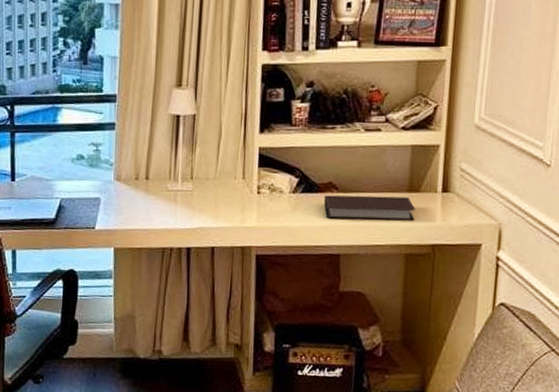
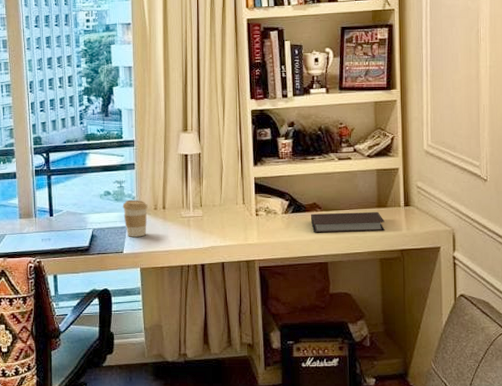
coffee cup: none [97,166,128,211] -> present [122,200,148,237]

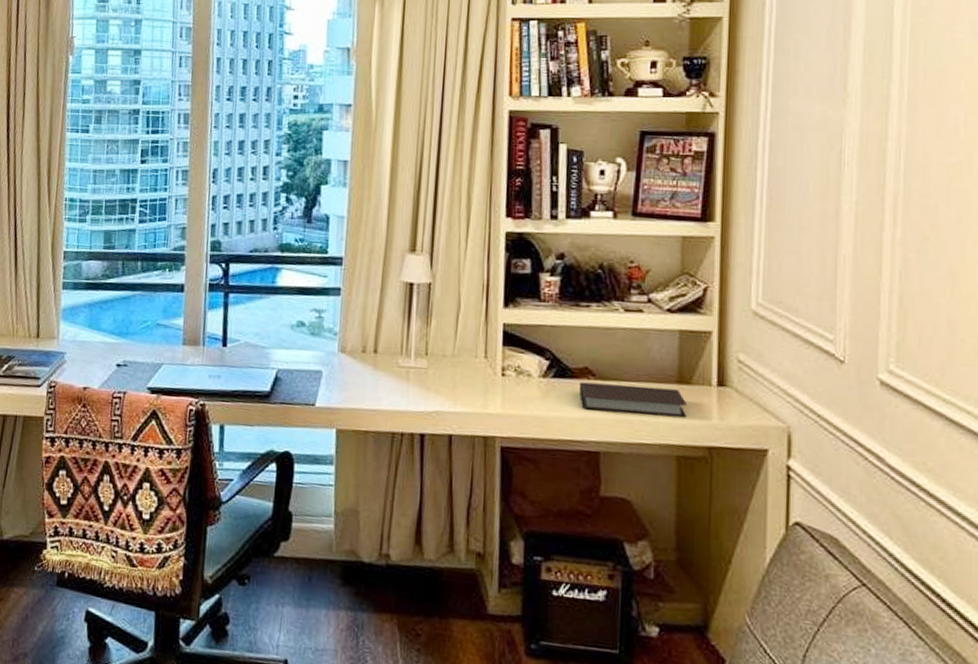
coffee cup: present [122,200,148,237] -> none [319,335,354,387]

